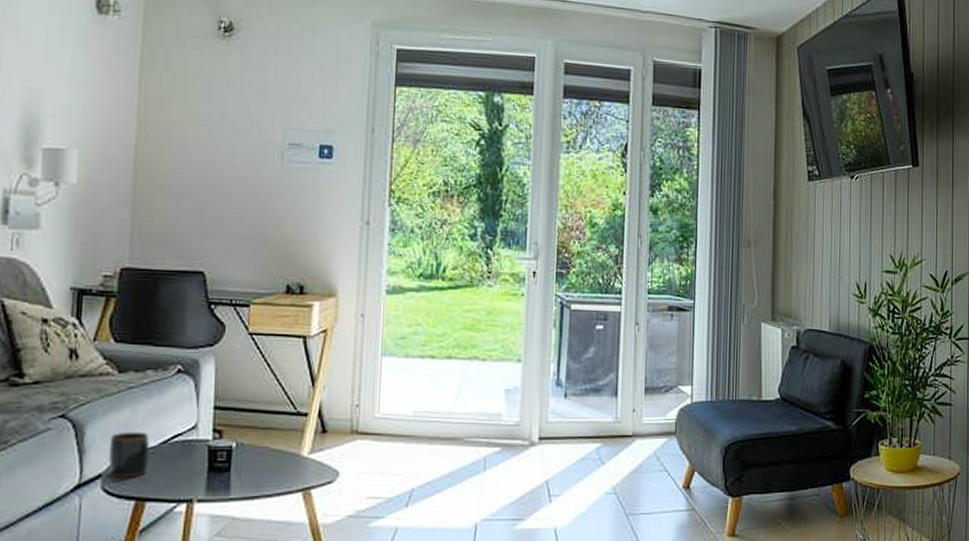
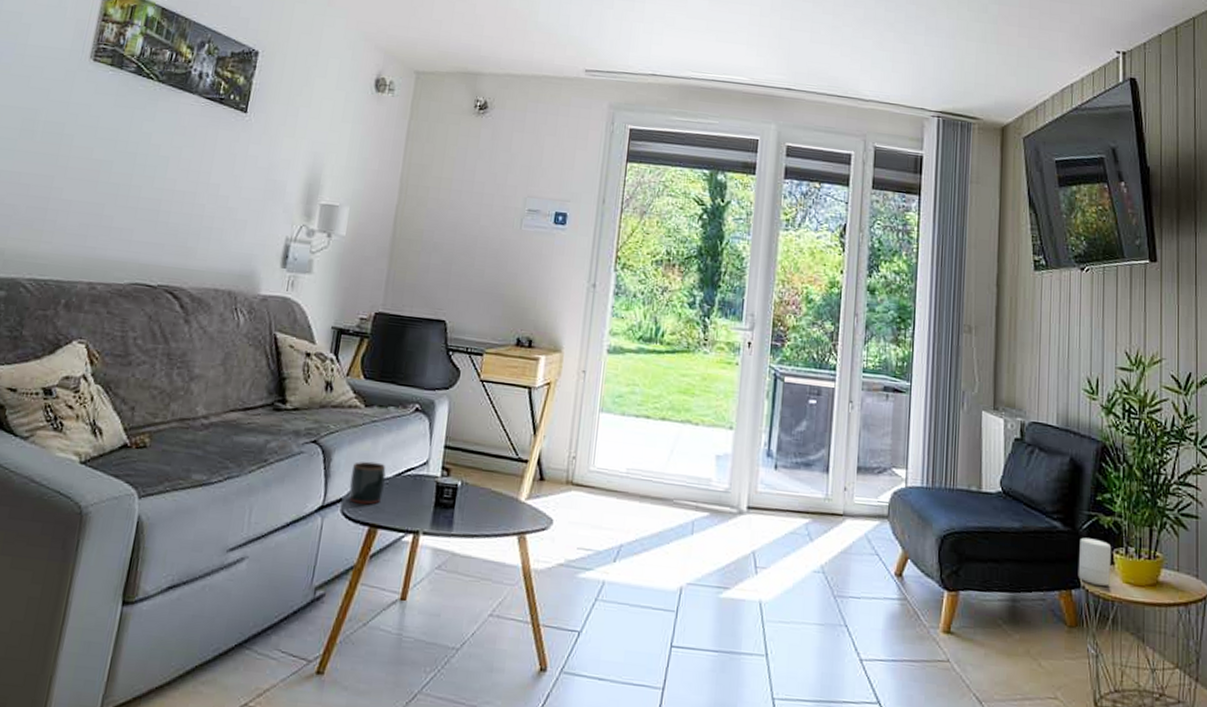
candle: none [848,433,878,476] -> present [1078,537,1112,586]

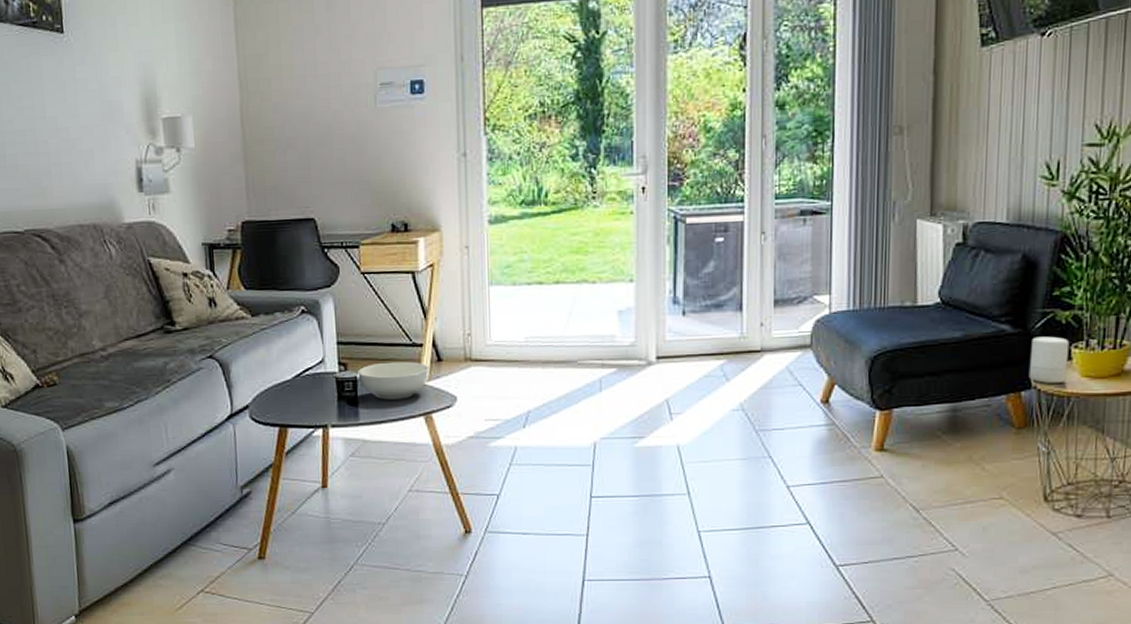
mug: present [349,461,386,505] -> none [251,367,286,408]
bowl: none [459,473,531,515] -> present [358,361,429,400]

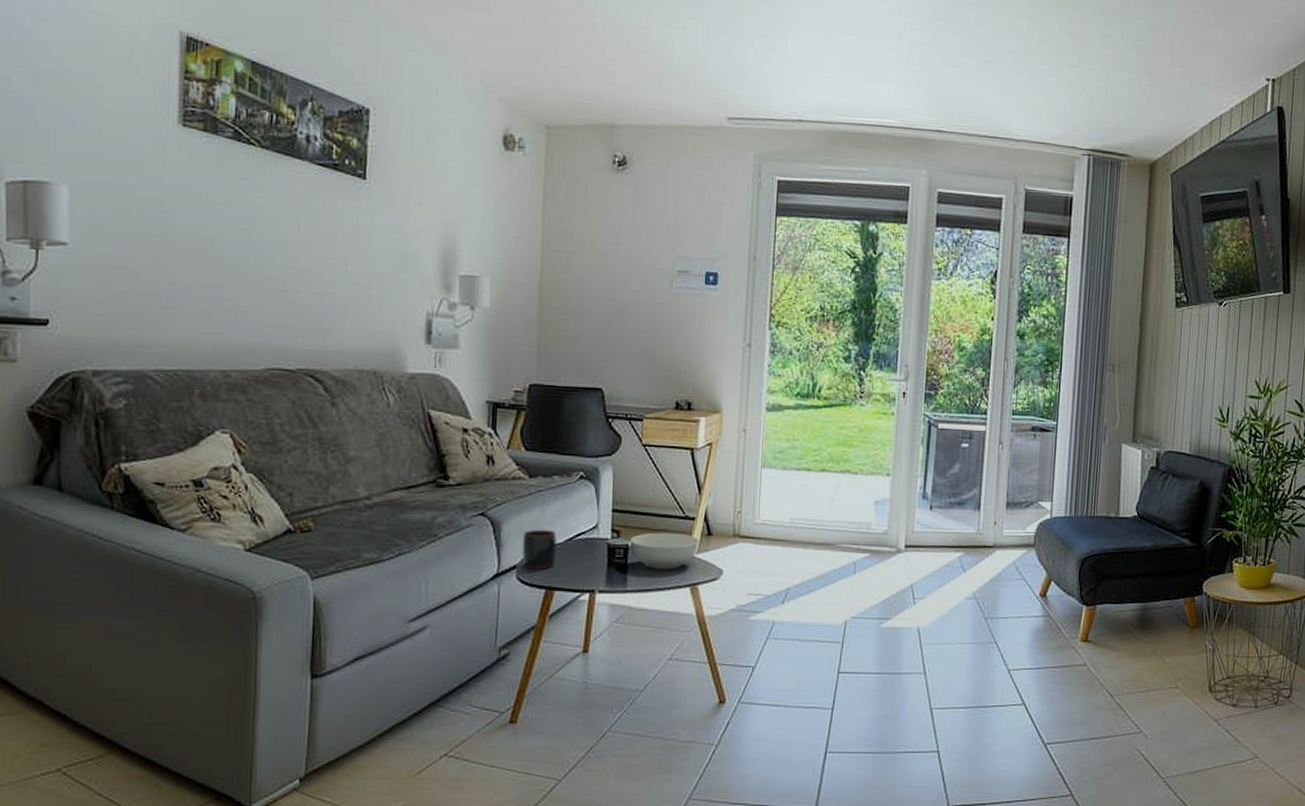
mug: none [251,367,286,408] -> present [522,529,557,569]
candle: present [1028,336,1070,383] -> none [1201,551,1232,591]

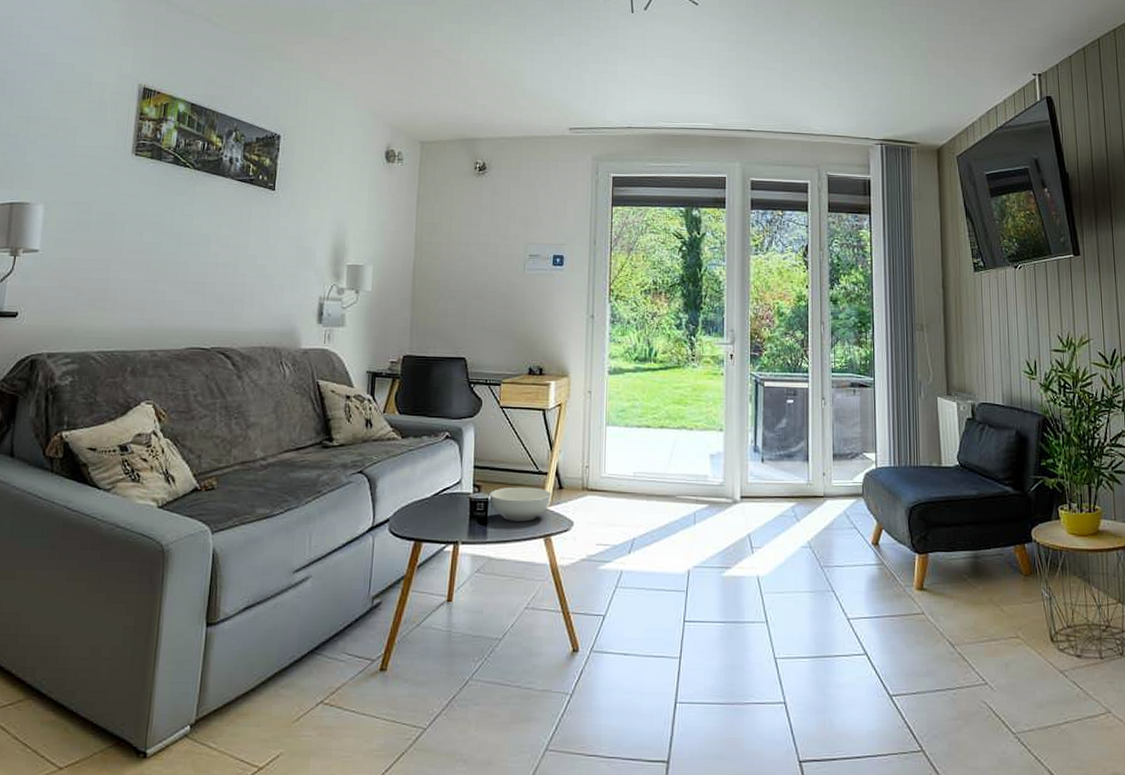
mug: present [522,529,557,569] -> none [394,485,425,522]

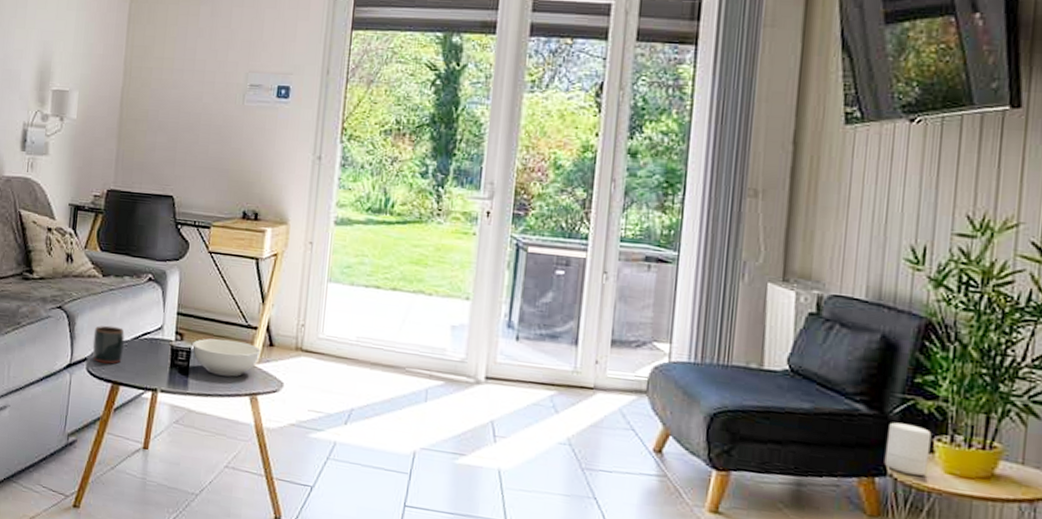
mug: none [394,485,425,522] -> present [92,325,125,364]
candle: none [1029,498,1058,538] -> present [884,422,932,476]

